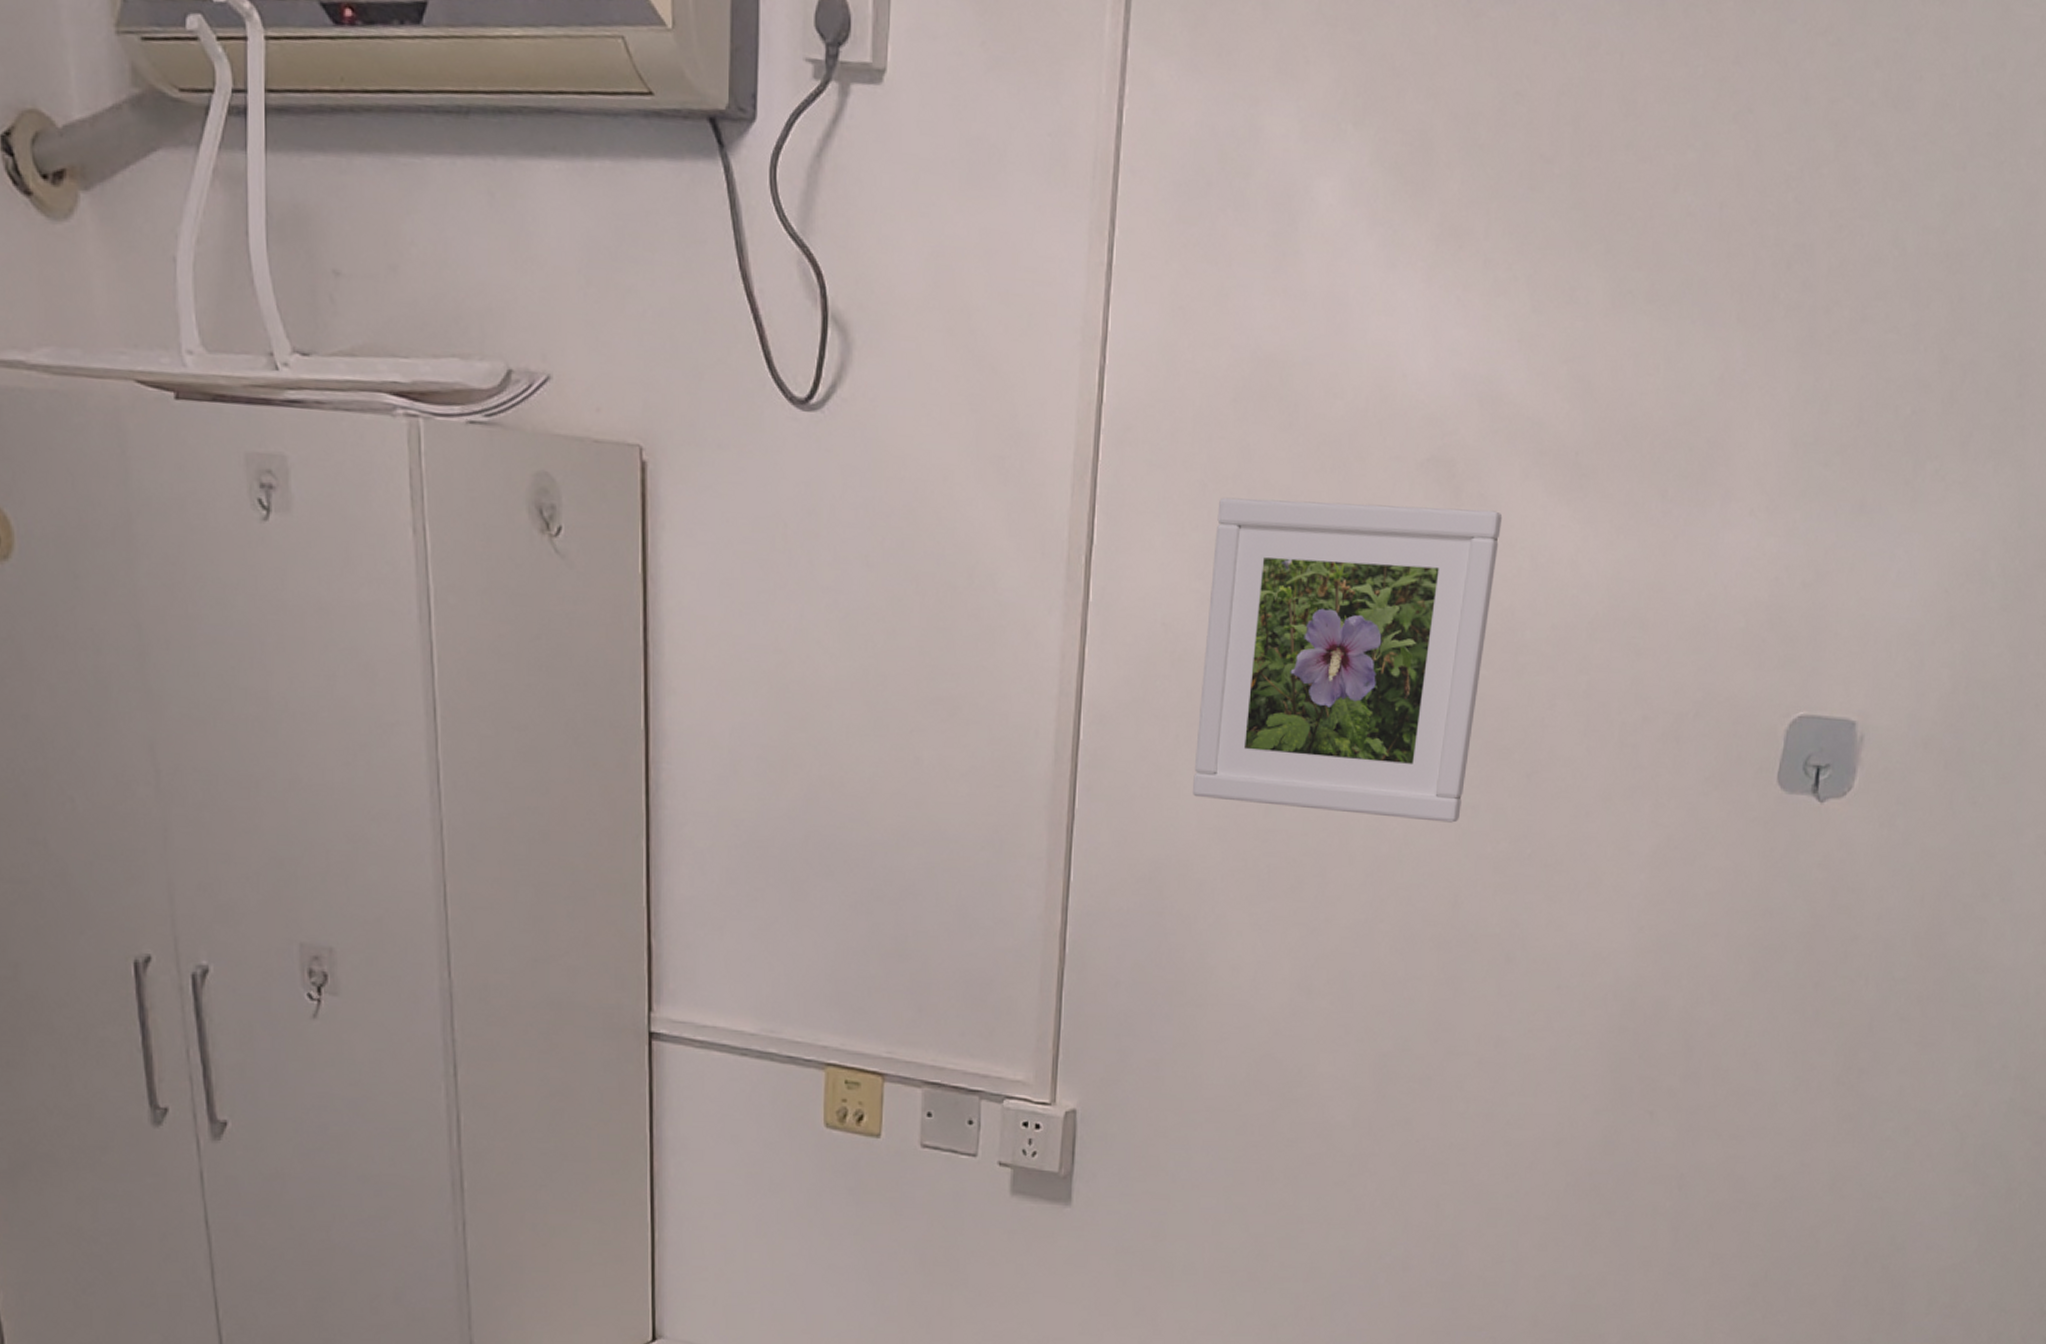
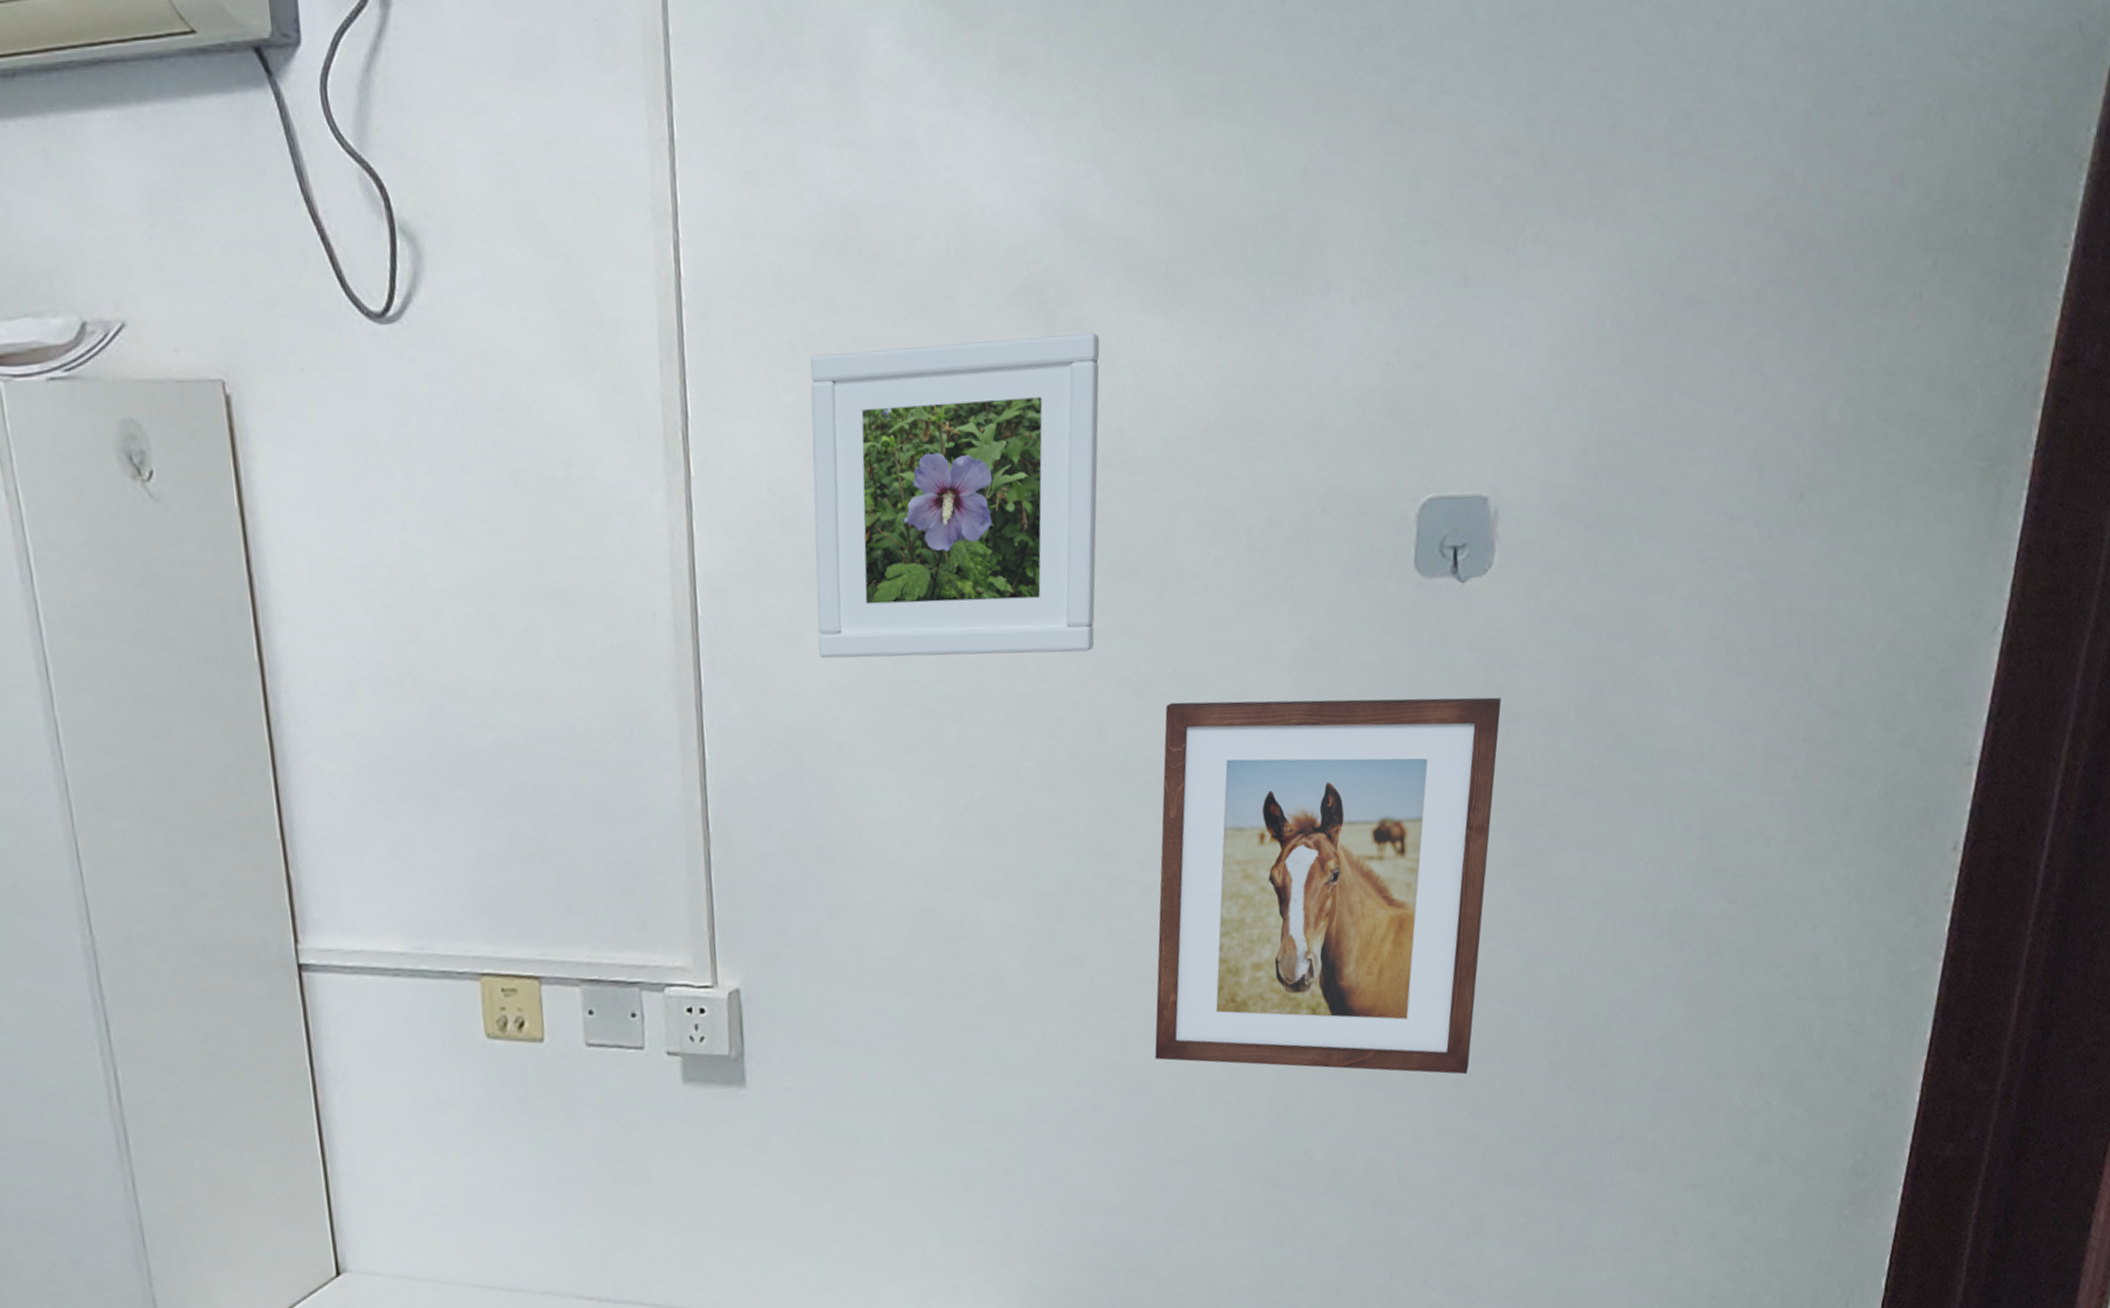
wall art: none [1468,883,1843,1279] -> present [1154,697,1502,1075]

